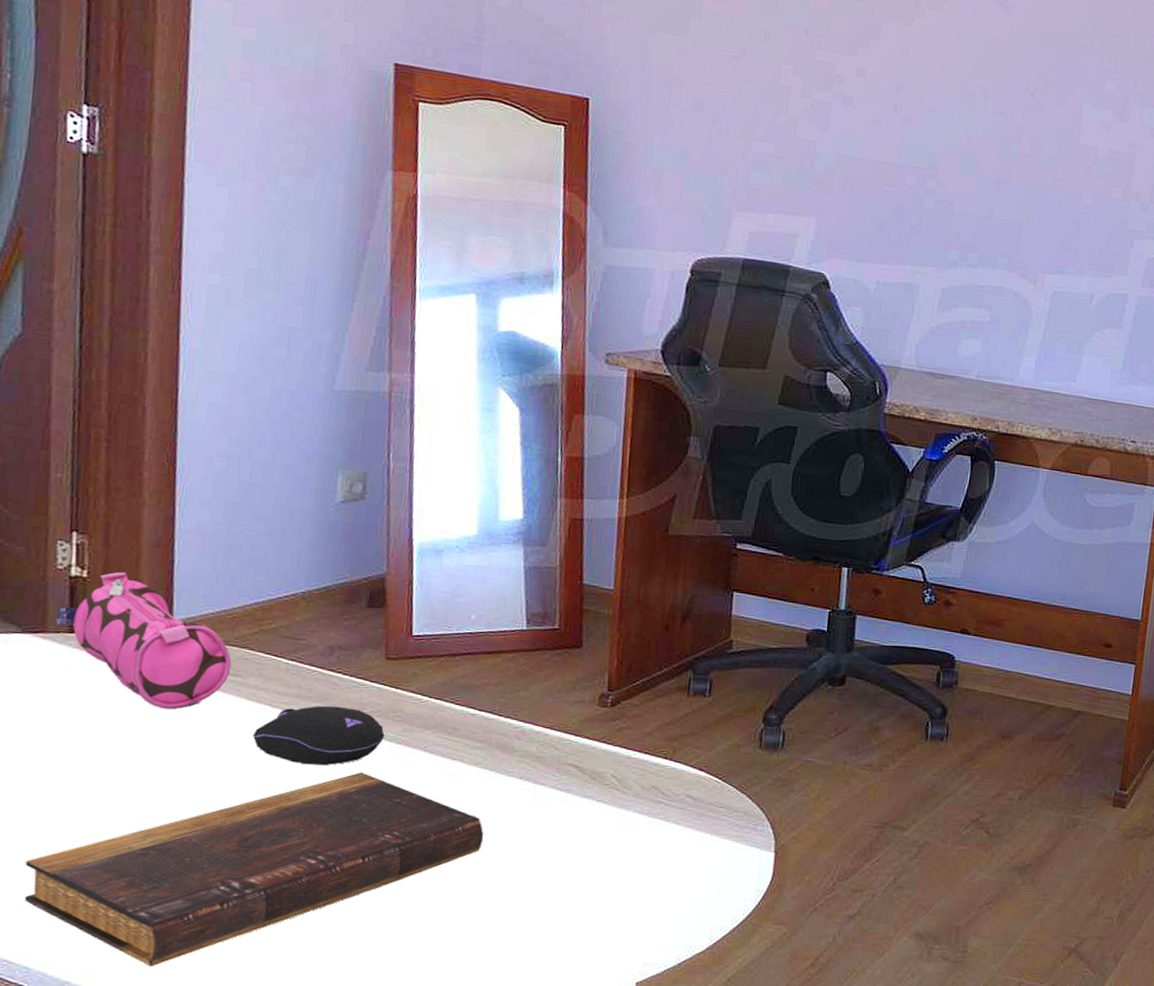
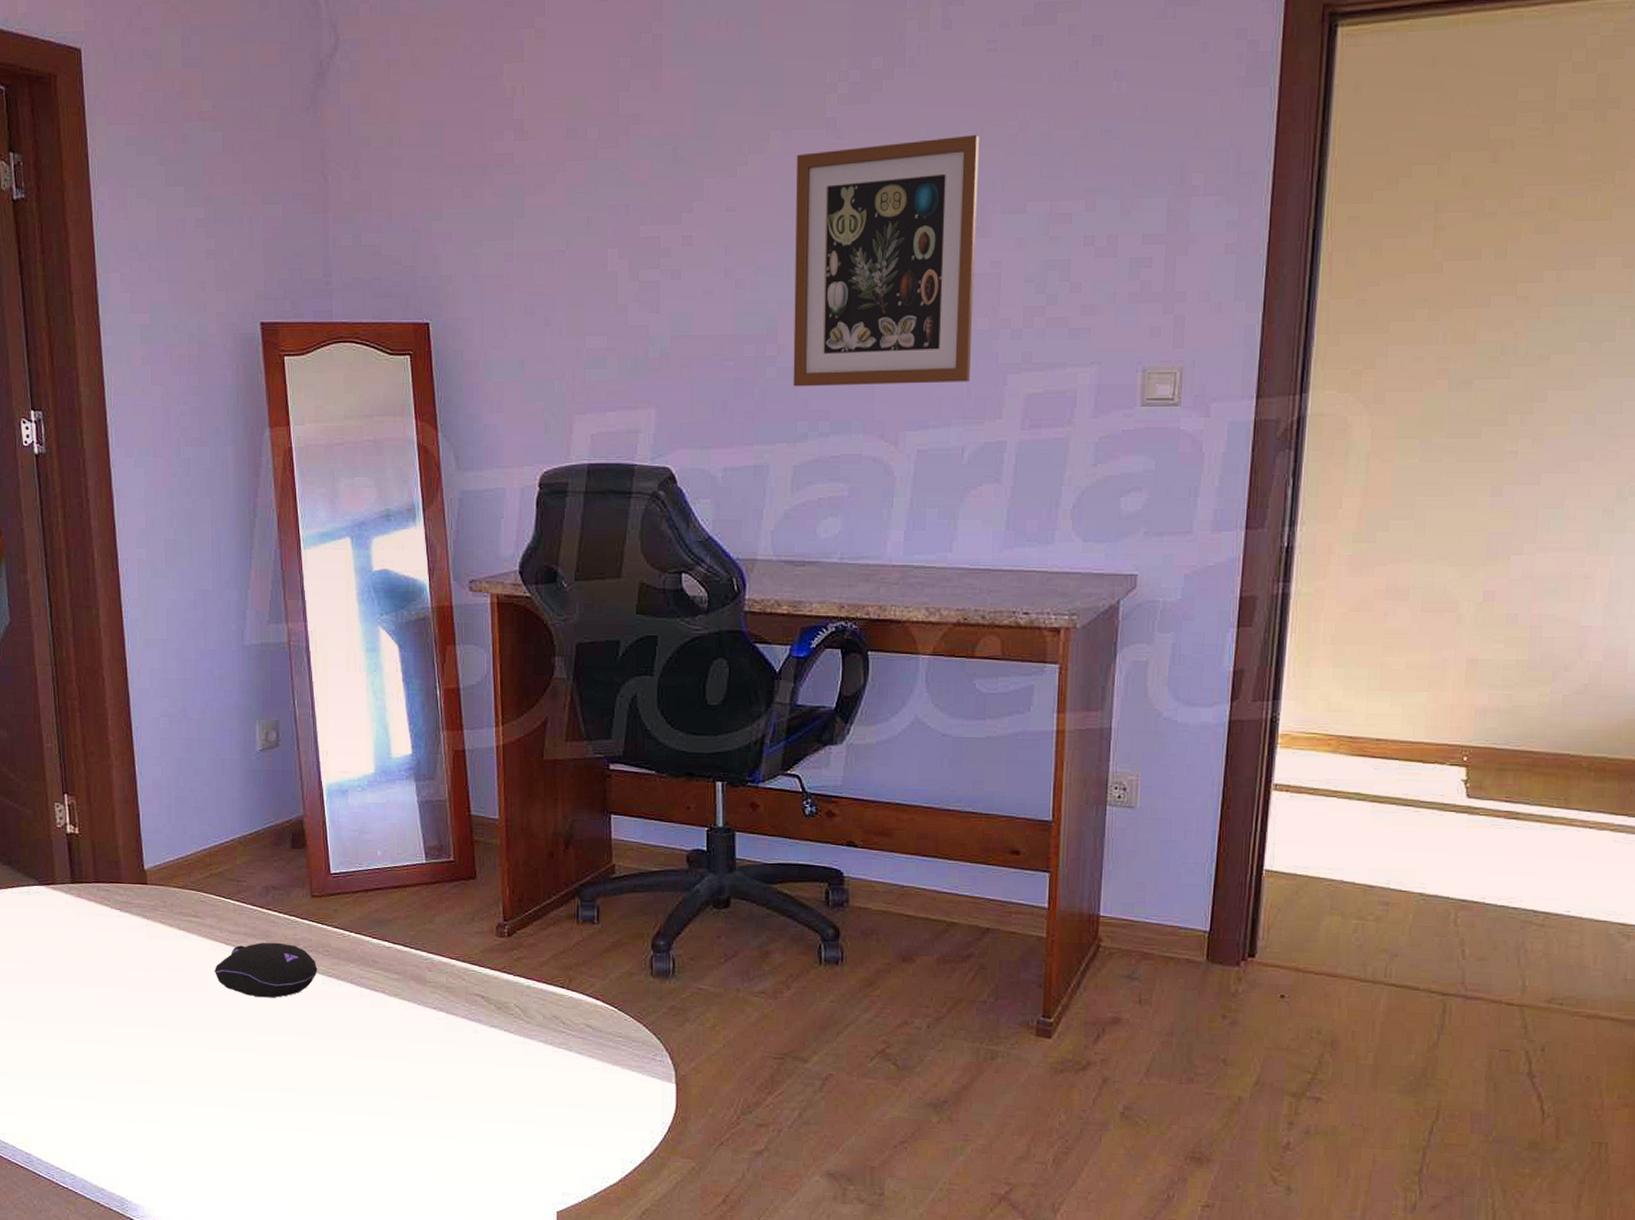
book: present [24,772,484,967] -> none [63,1003,409,1178]
pencil case: present [56,571,232,710] -> none [61,827,192,949]
wall art: none [948,18,1127,240] -> present [793,134,979,387]

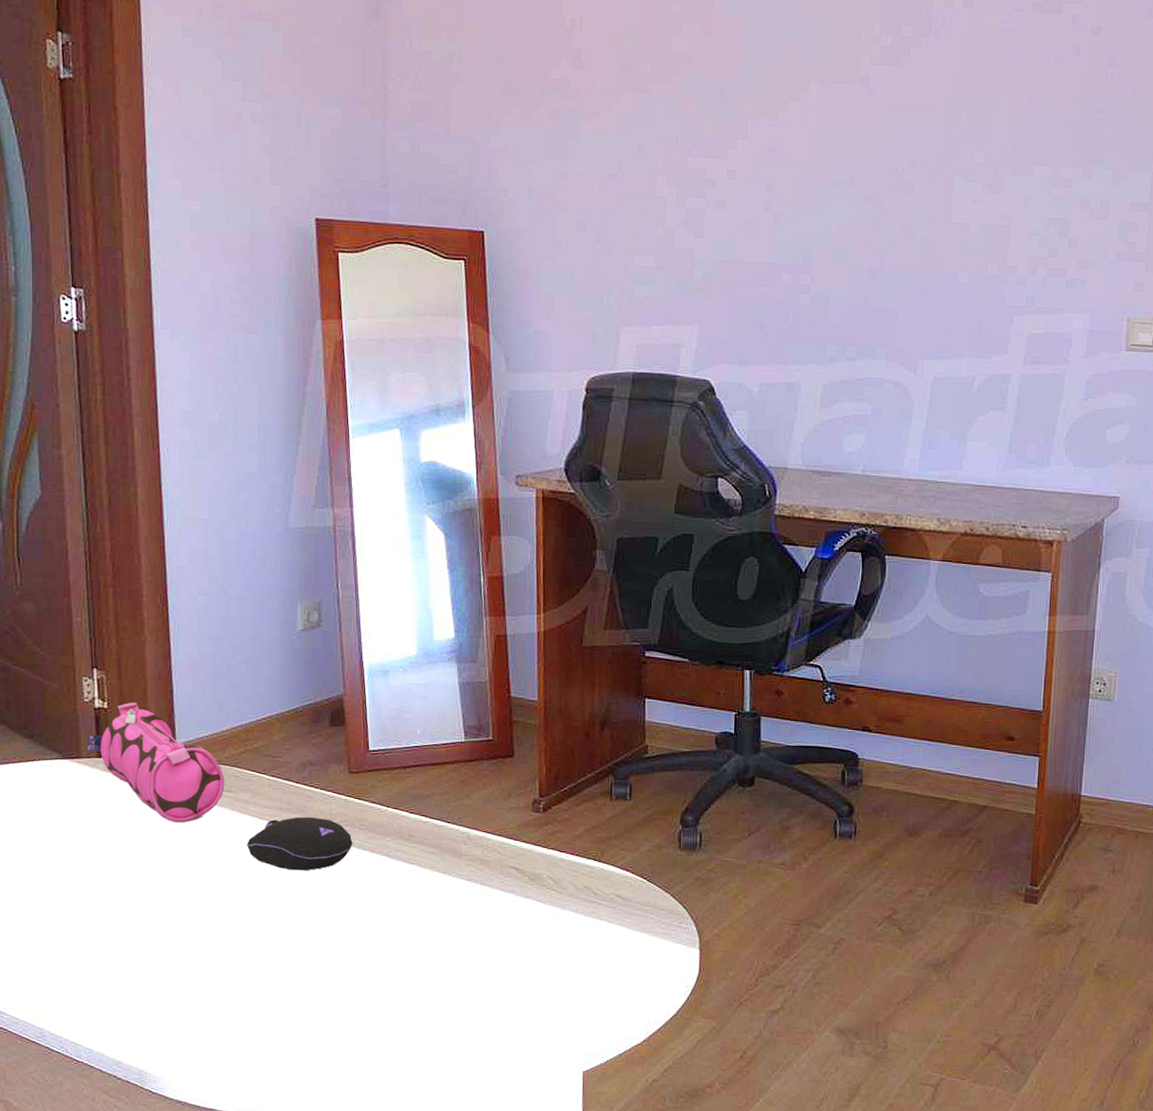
pencil case: none [61,827,192,949] -> present [87,702,225,823]
wall art: present [793,134,979,387] -> none [824,102,994,320]

